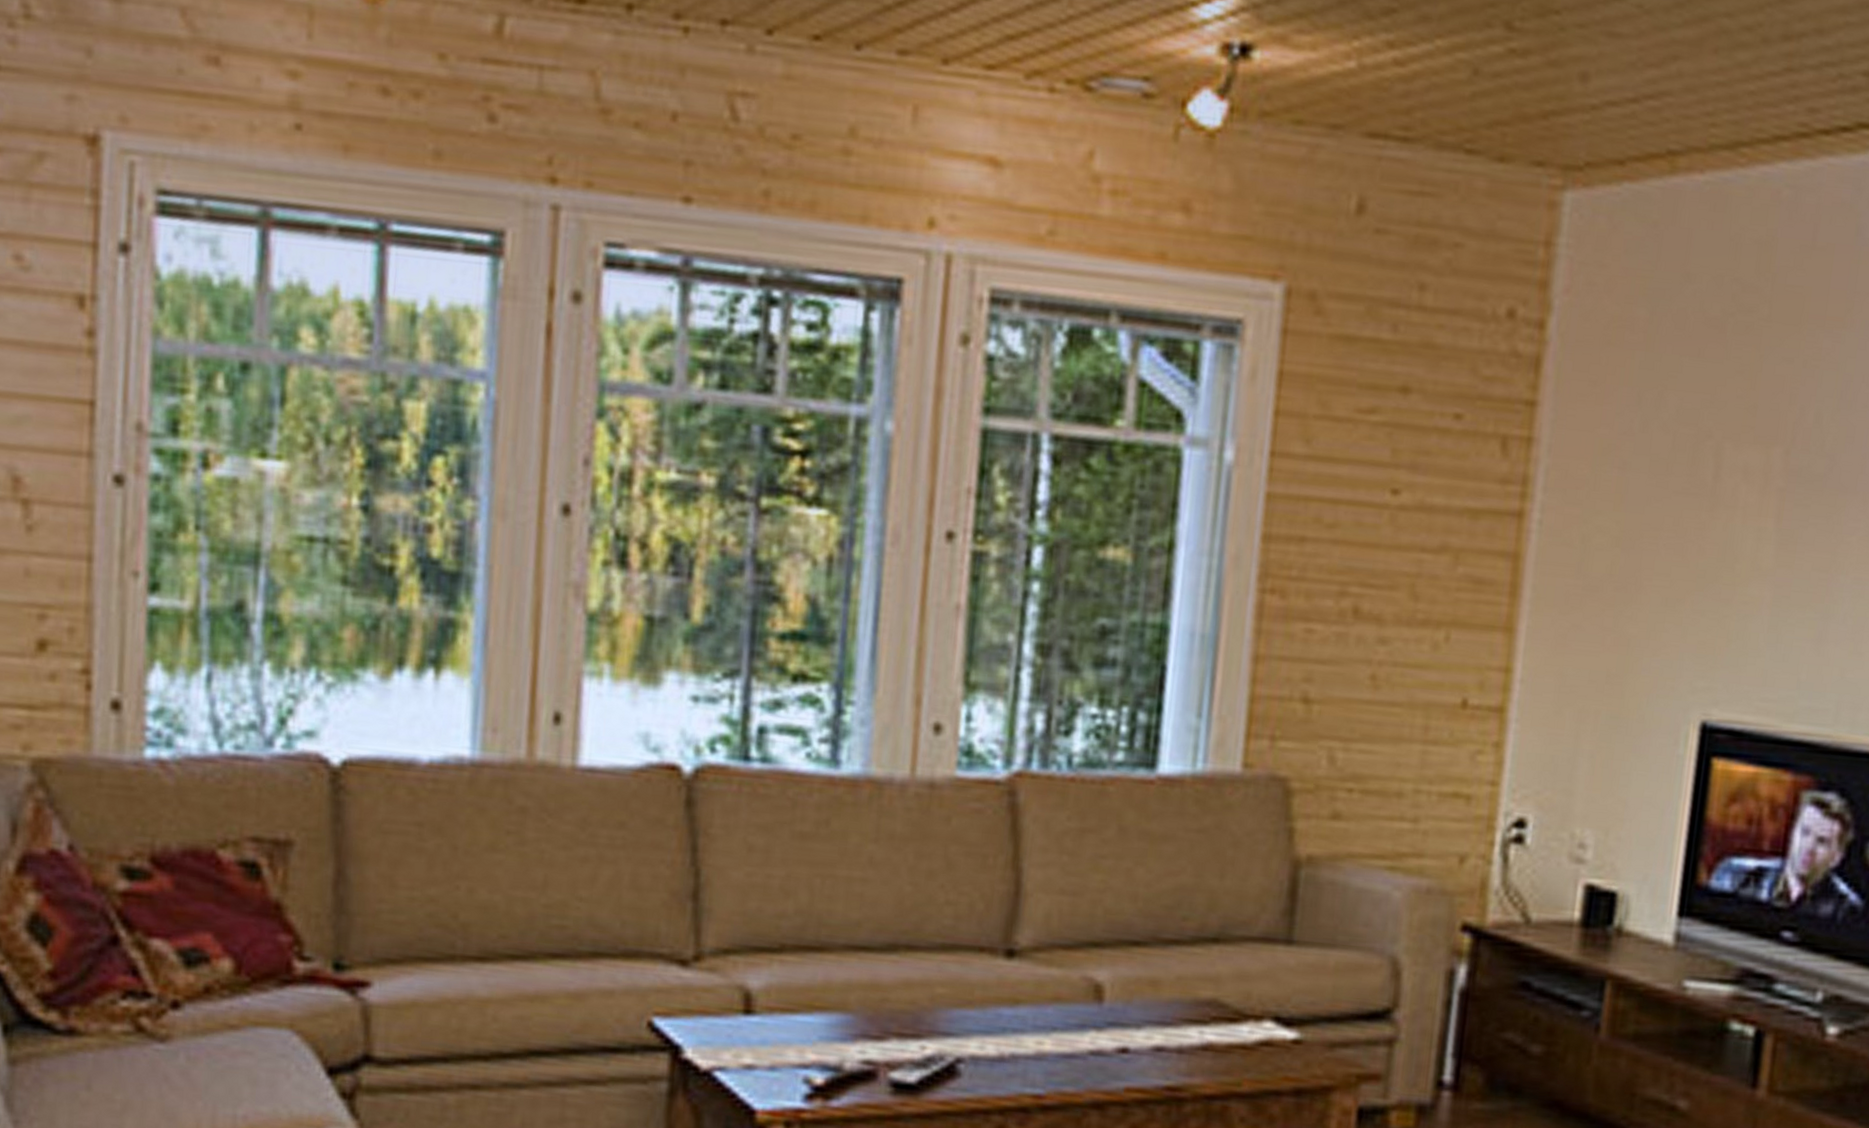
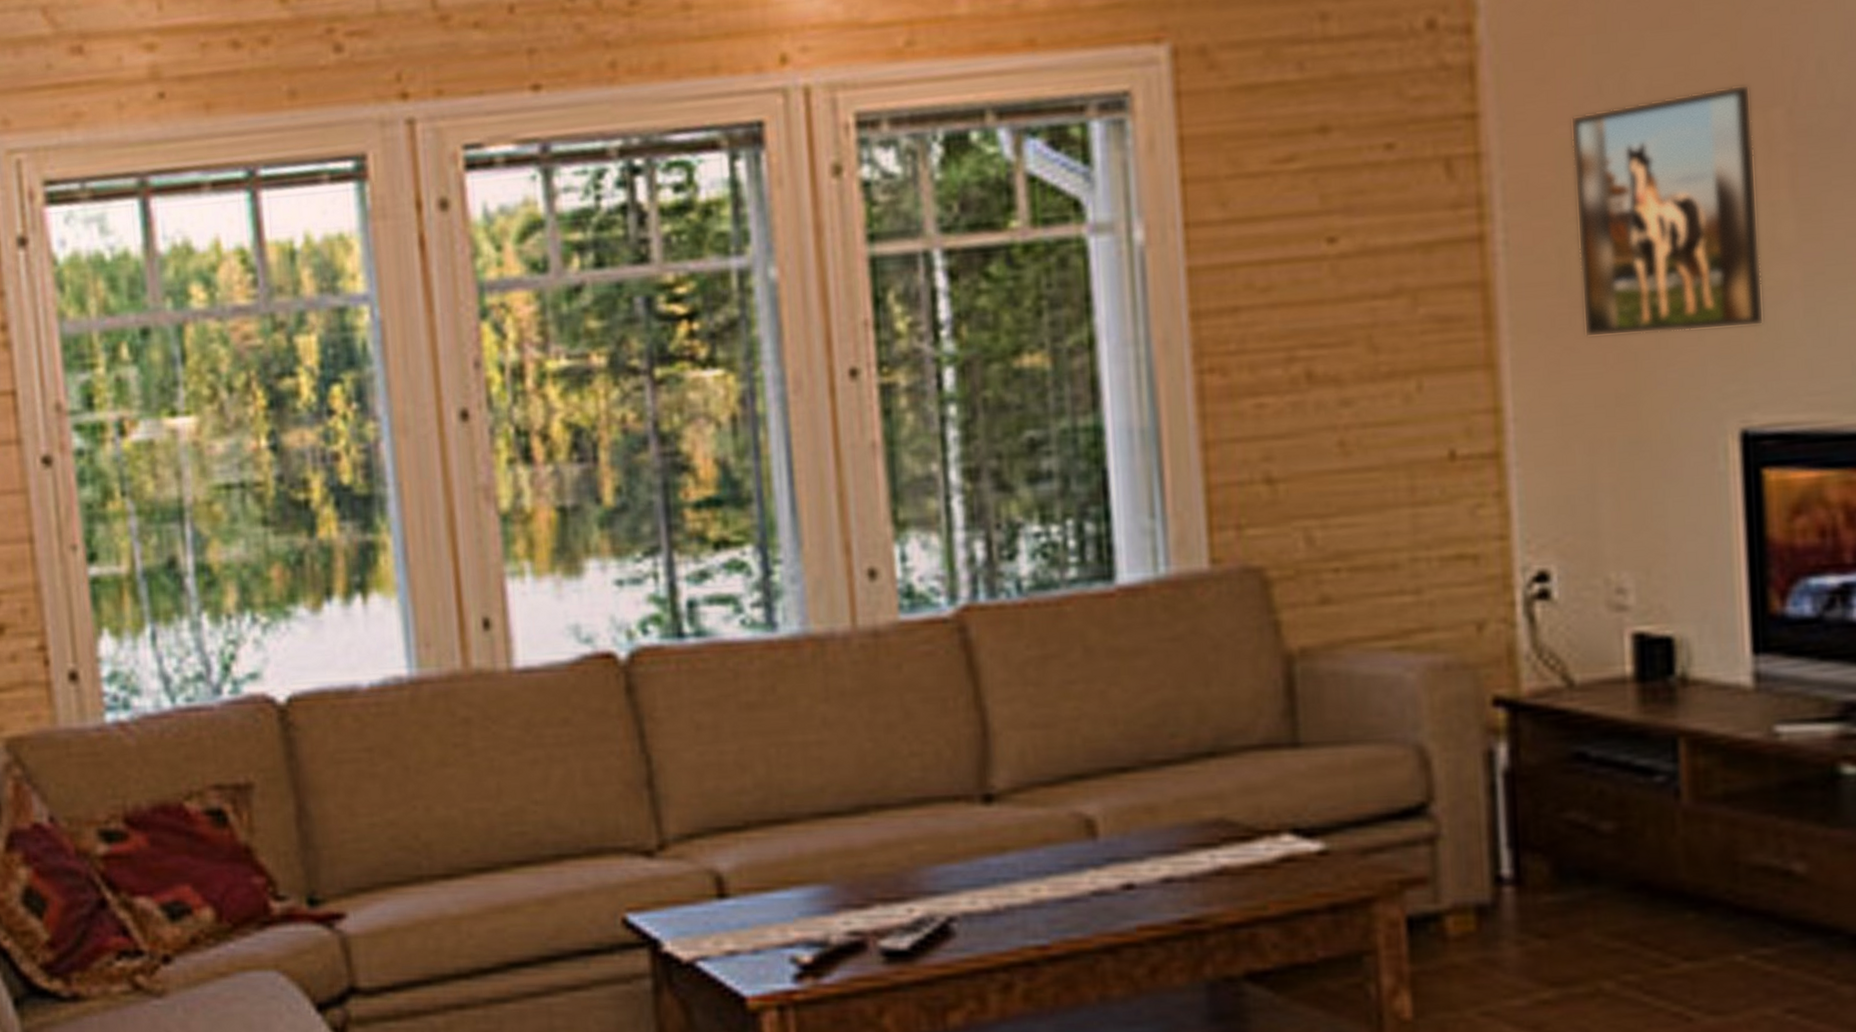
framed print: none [1590,420,1760,634] -> present [1570,84,1765,338]

